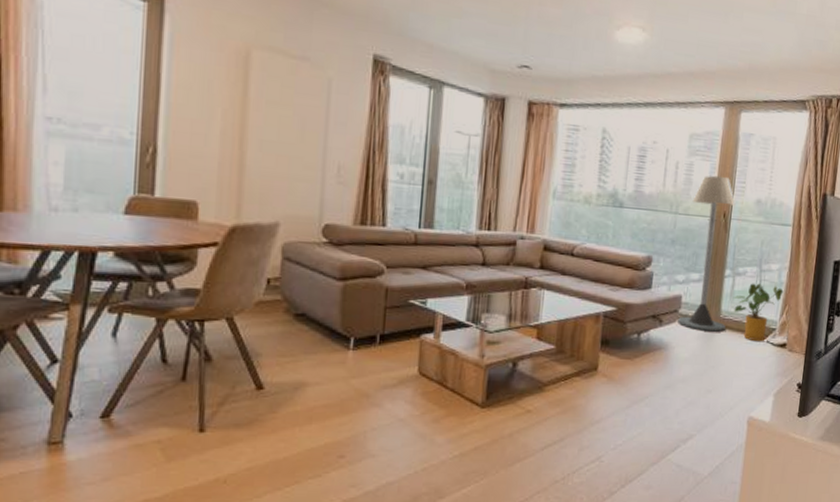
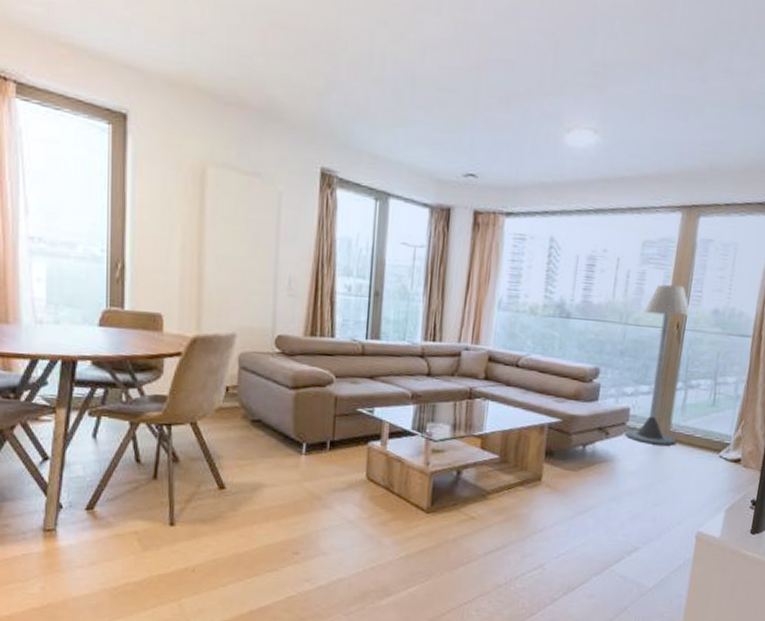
house plant: present [734,283,784,342] -> none [685,396,740,457]

